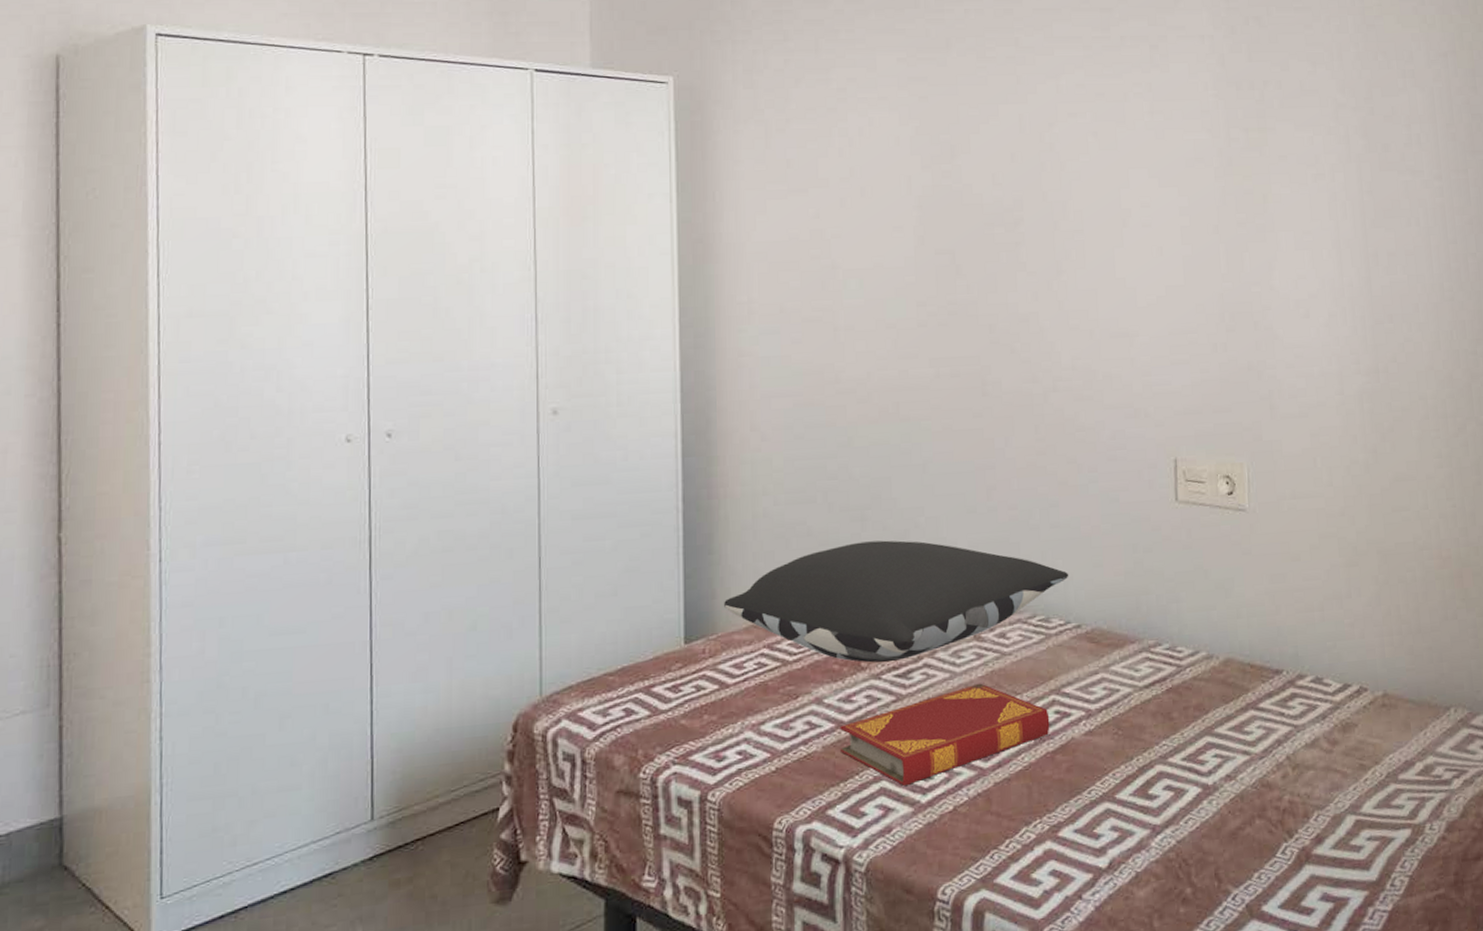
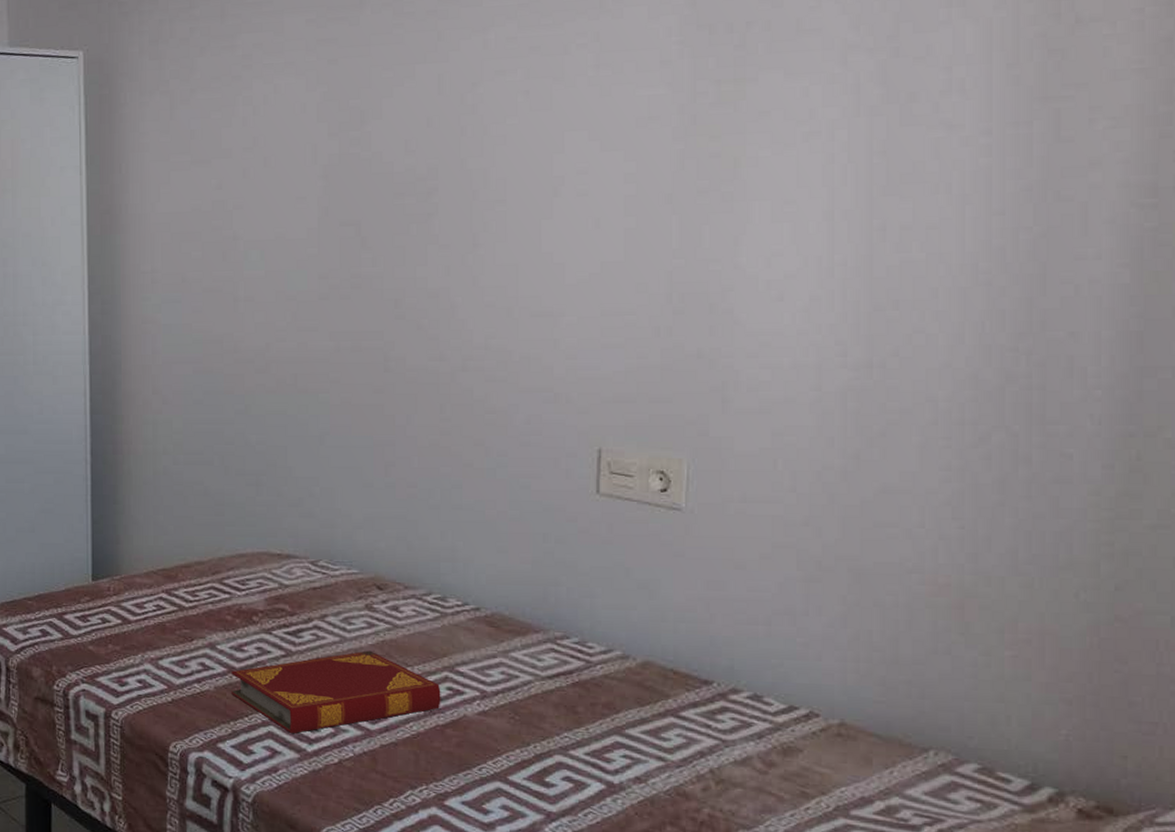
pillow: present [724,540,1069,663] -> none [127,505,470,619]

